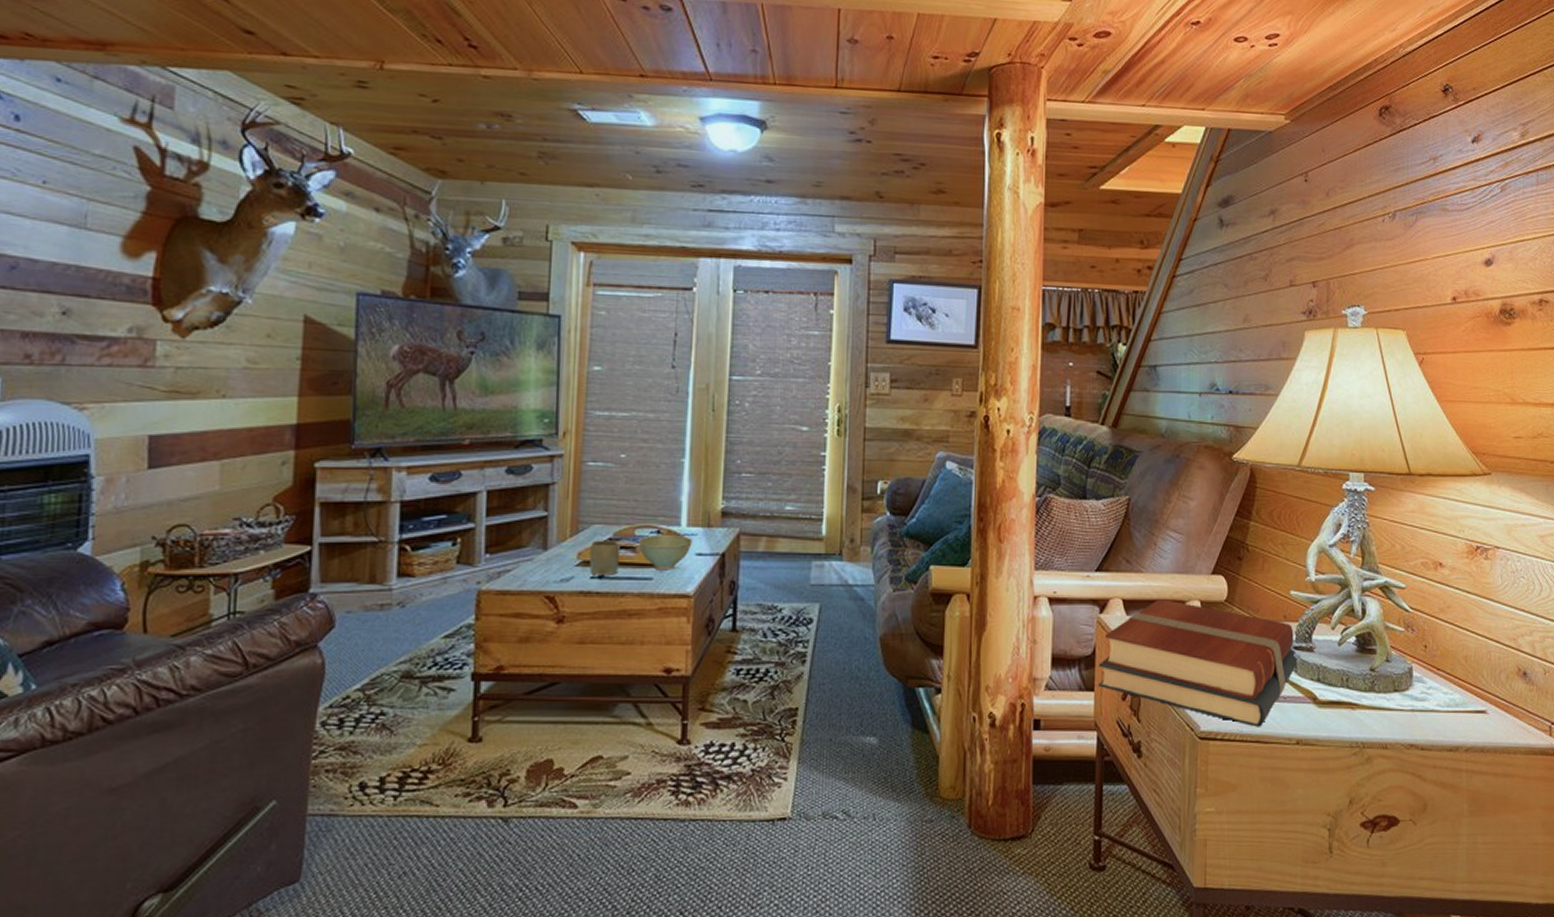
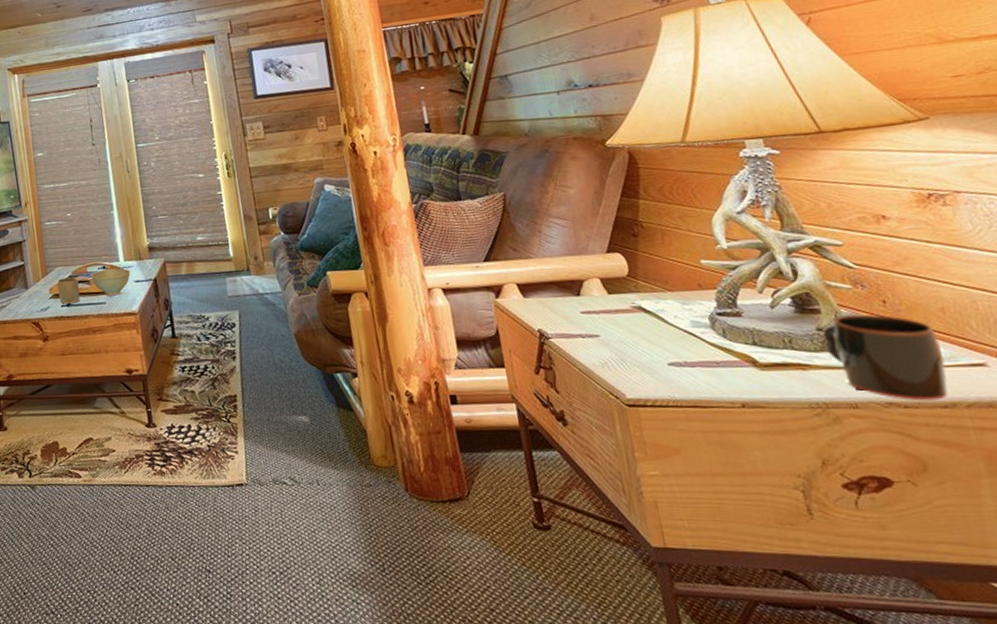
books: present [1097,598,1298,727] -> none [504,279,725,393]
mug: none [1374,657,1457,744] -> present [822,314,948,401]

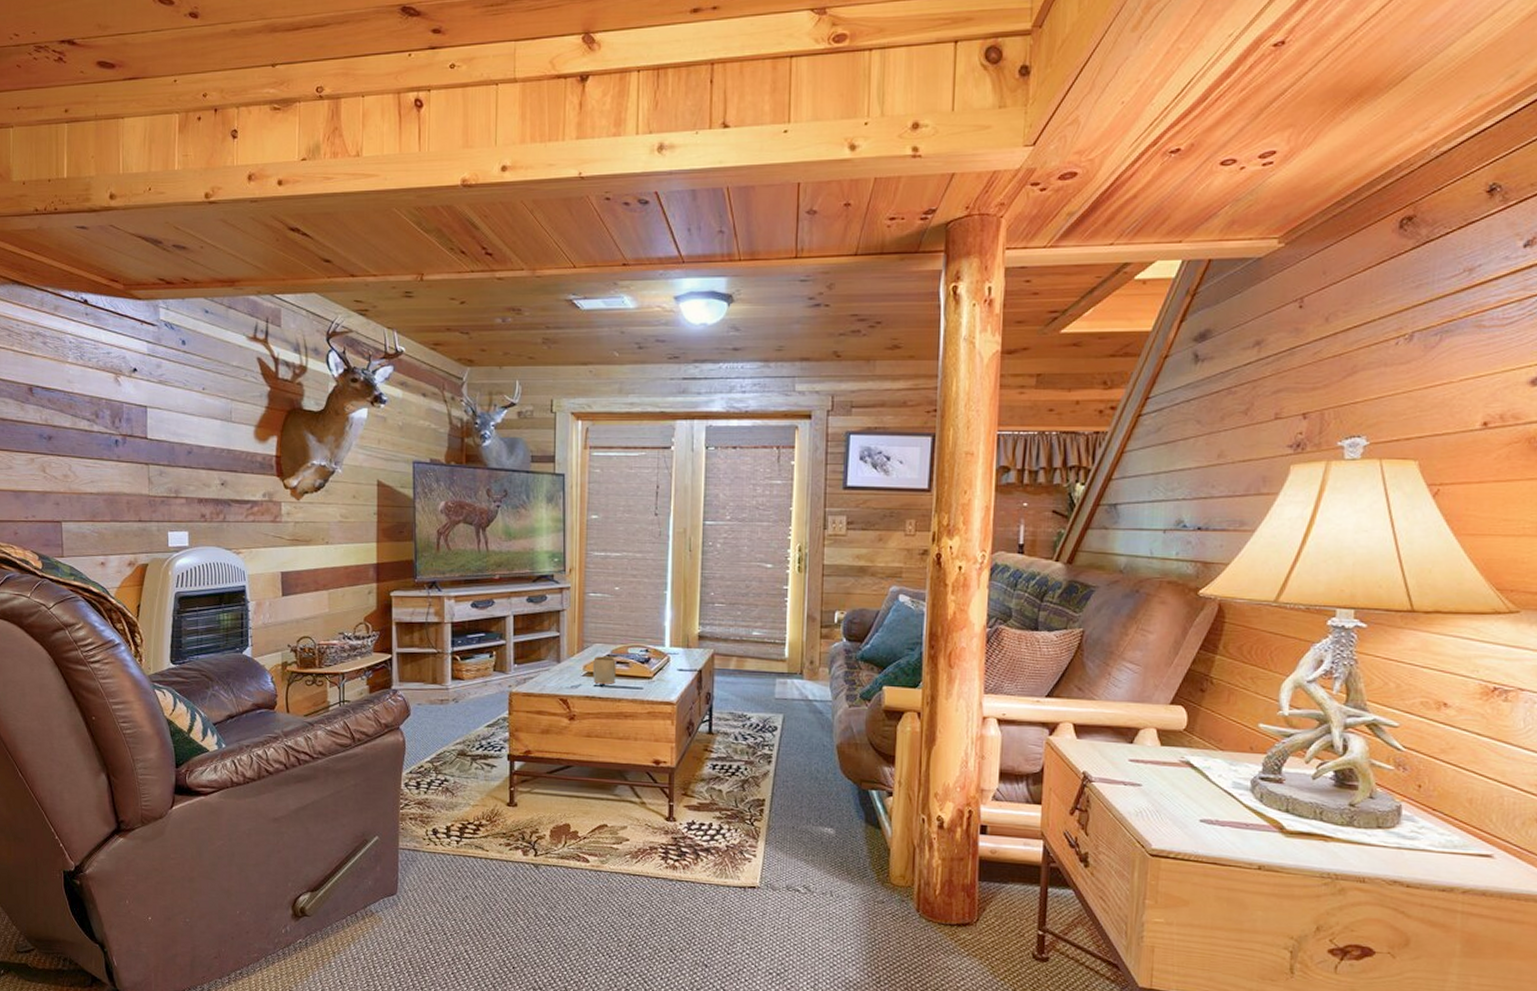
bowl: present [90,268,131,296] -> none [631,653,674,682]
mug: present [822,314,948,401] -> none [1352,794,1458,884]

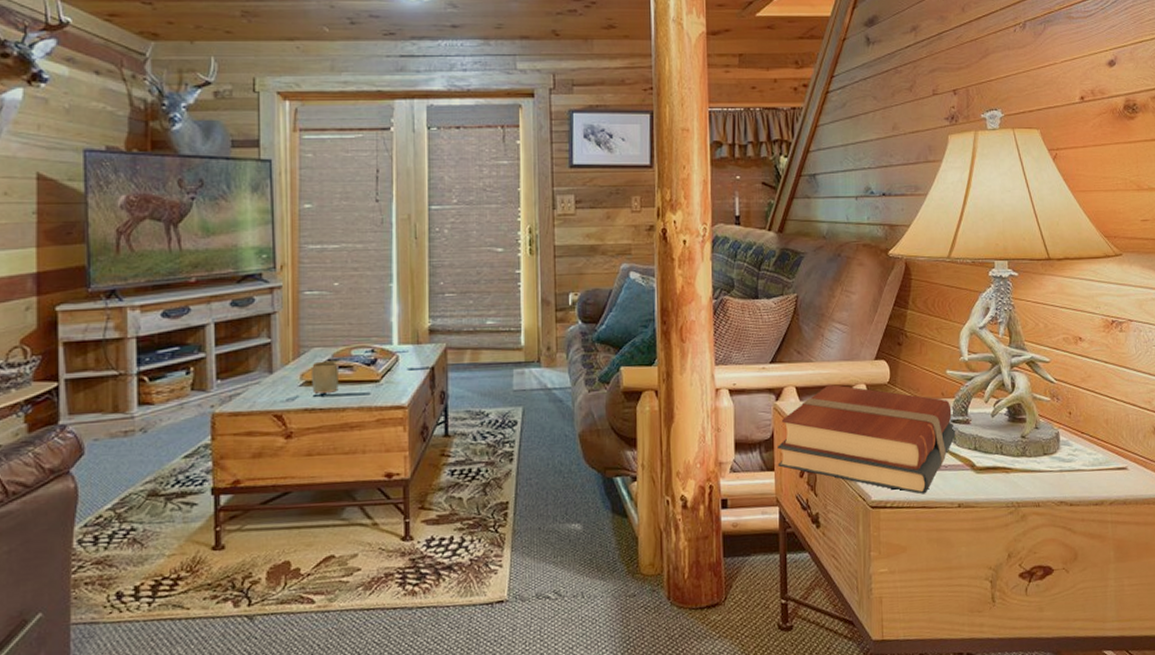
books: none [1045,724,1264,850] -> present [776,384,956,495]

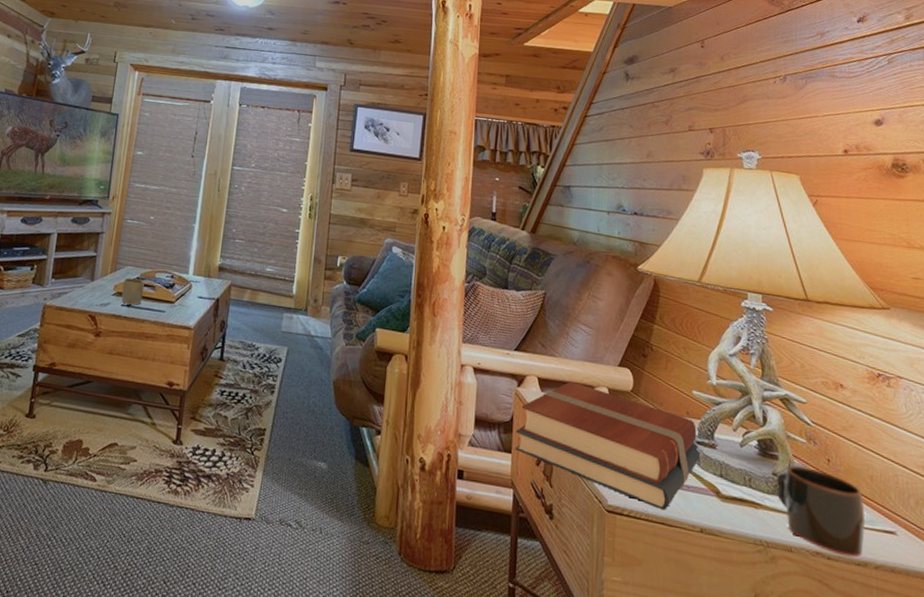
mug: none [1025,423,1101,500] -> present [777,465,865,558]

